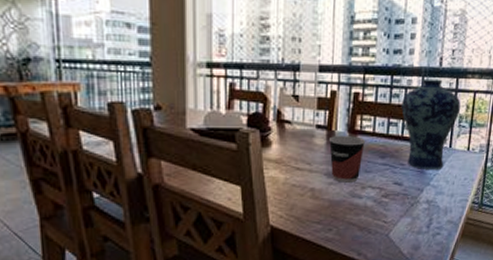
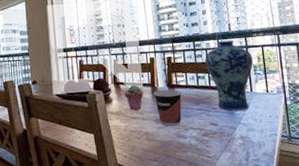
potted succulent: none [290,125,315,159] -> present [124,85,143,111]

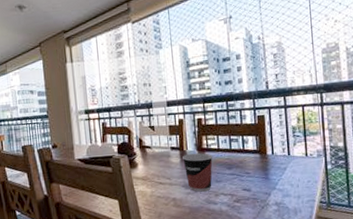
potted succulent: present [124,85,143,111] -> none [151,148,171,176]
vase: present [205,40,254,111] -> none [239,99,293,176]

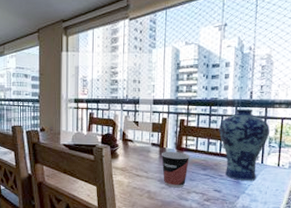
vase: none [239,99,293,176] -> present [219,108,270,181]

